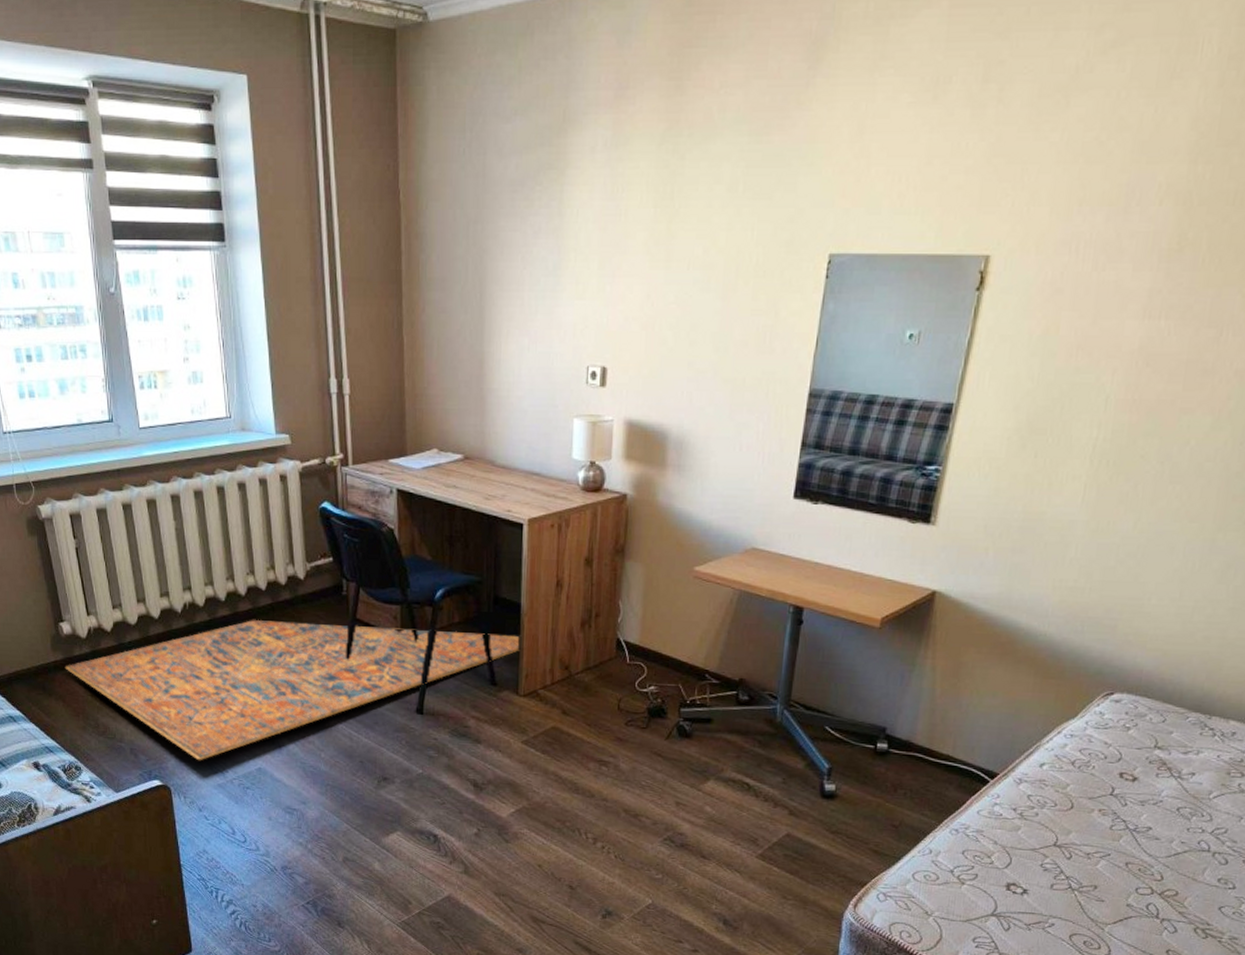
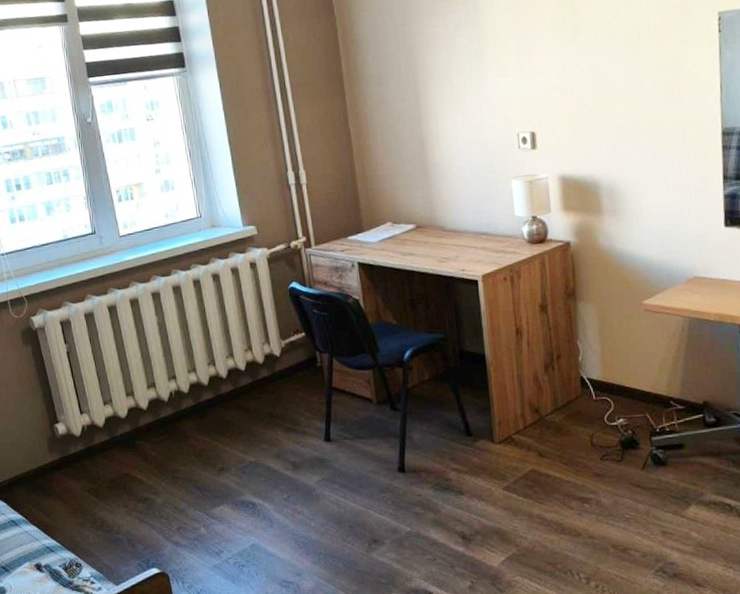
rug: present [65,620,520,761] -> none [61,385,490,544]

